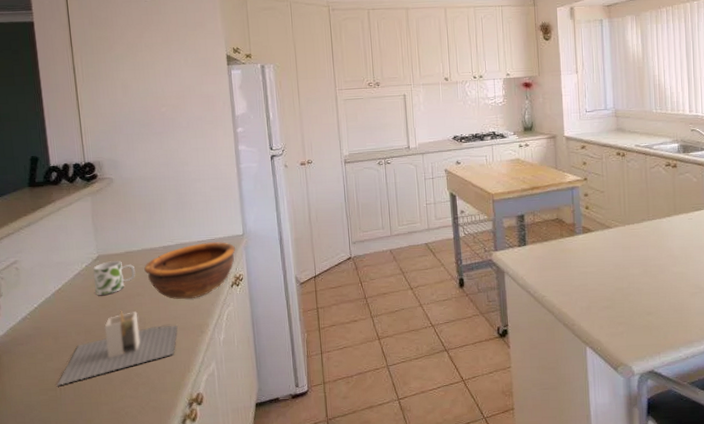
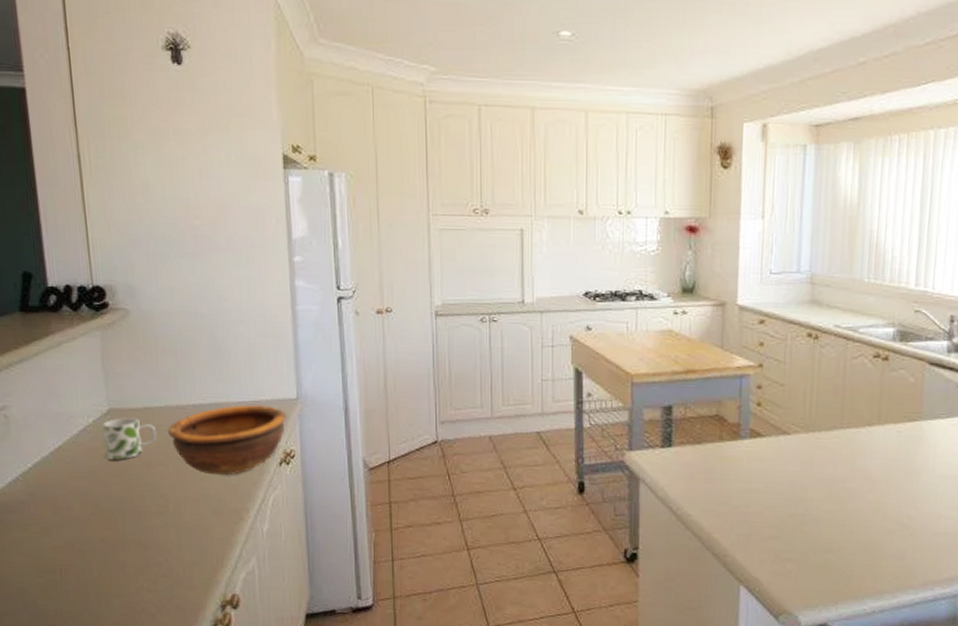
utensil holder: present [58,310,178,386] -> none [57,481,210,568]

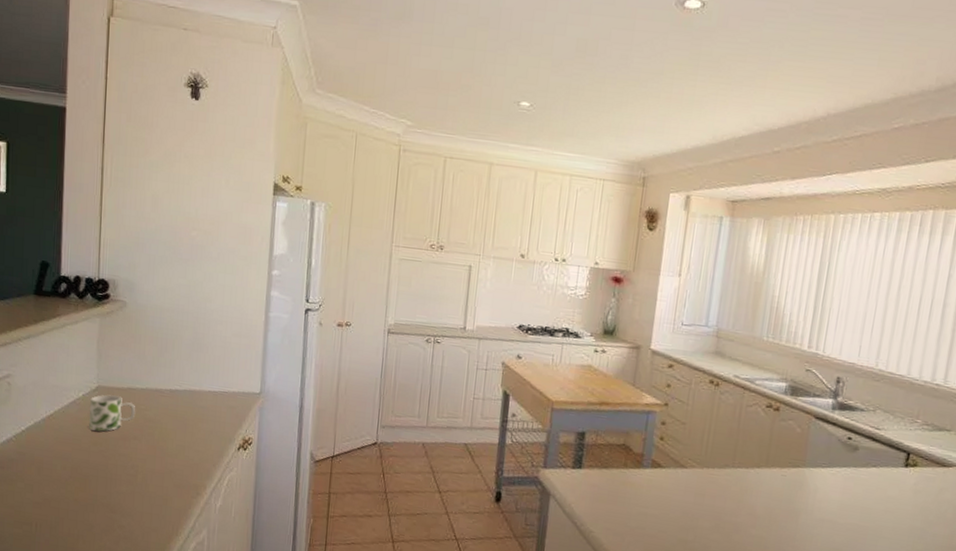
bowl: present [168,404,286,476] -> none [145,393,249,455]

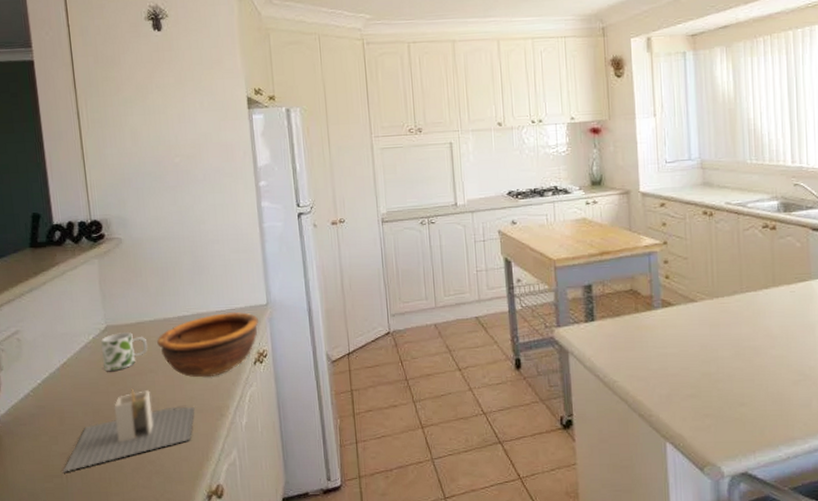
utensil holder: none [34,451,172,521] -> present [64,388,195,472]
bowl: none [145,393,249,455] -> present [157,311,259,378]

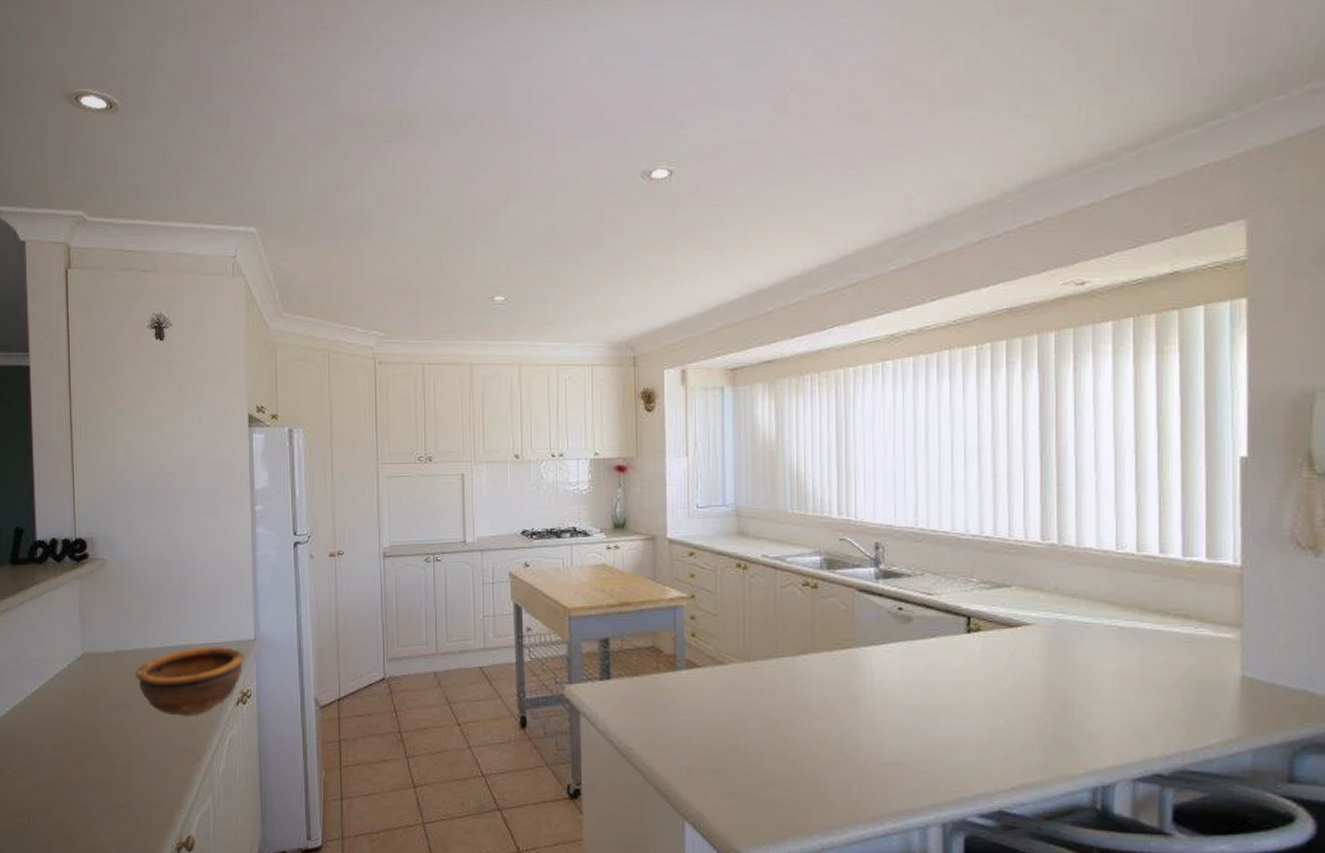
utensil holder: present [64,388,195,472] -> none [26,723,170,811]
mug: present [101,331,148,371] -> none [76,660,125,703]

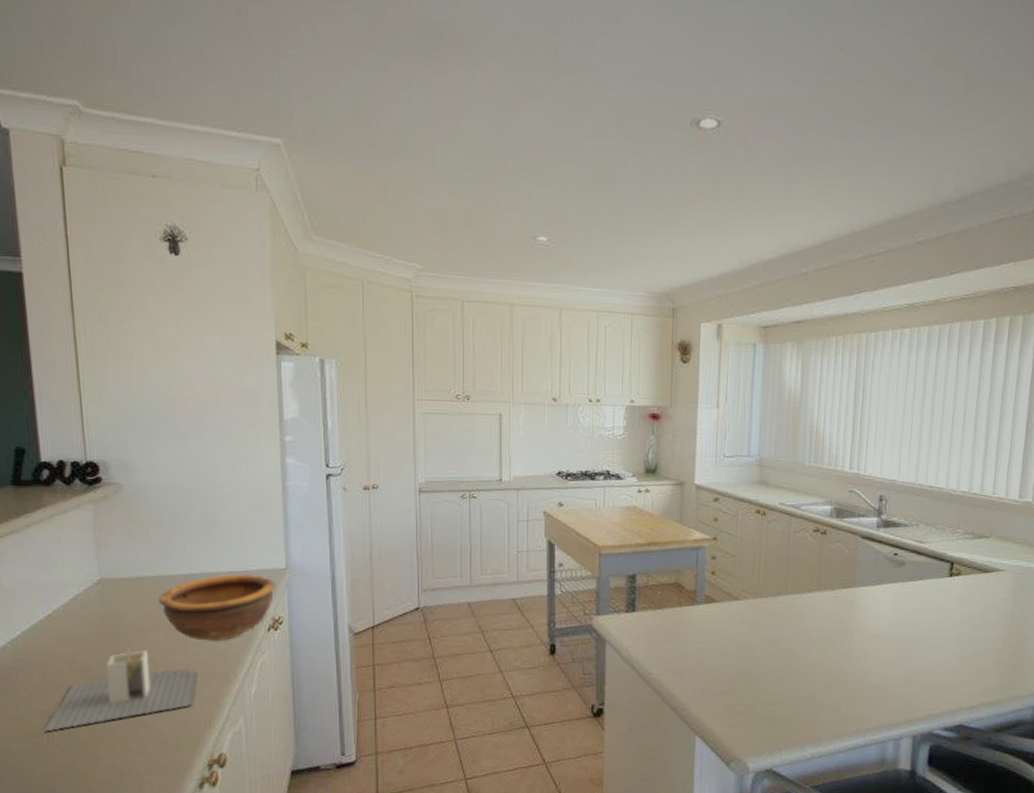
utensil holder: none [26,723,170,811] -> present [44,647,199,732]

